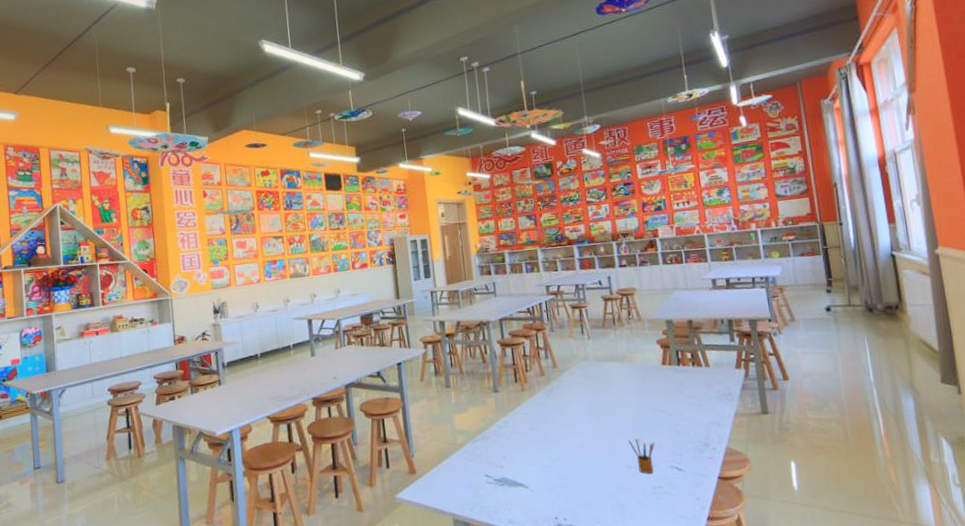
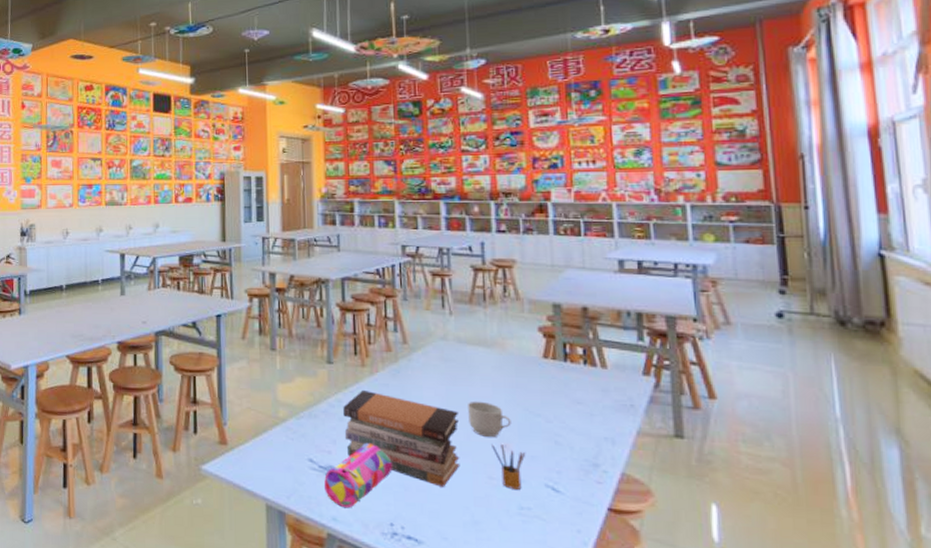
pencil case: none [499,454,553,511] -> present [324,443,392,509]
book stack: none [510,410,606,481] -> present [343,389,460,487]
mug: none [608,406,642,435] -> present [468,401,511,437]

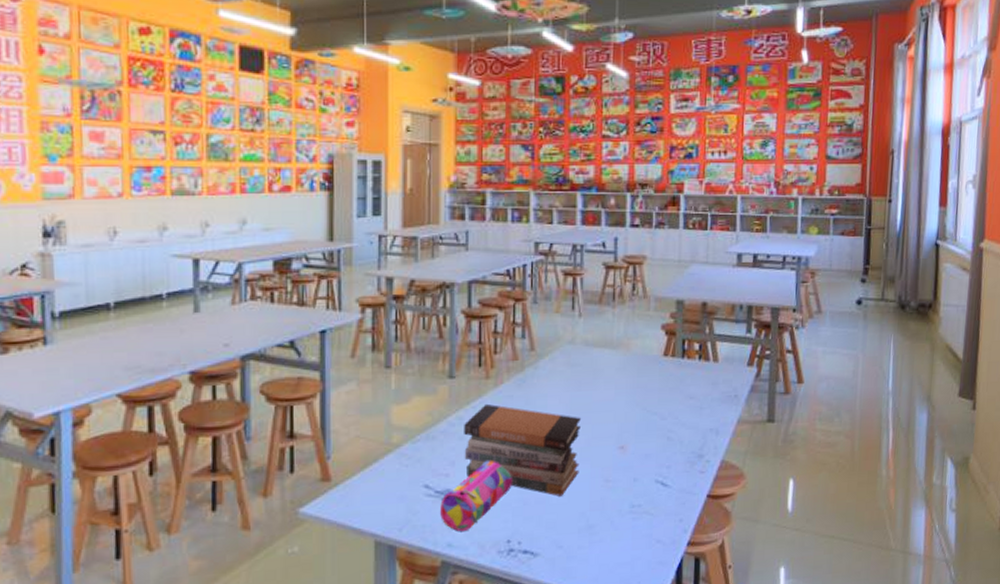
mug: present [468,401,511,437] -> none [590,404,630,440]
pencil box: present [492,444,526,490] -> none [610,446,641,489]

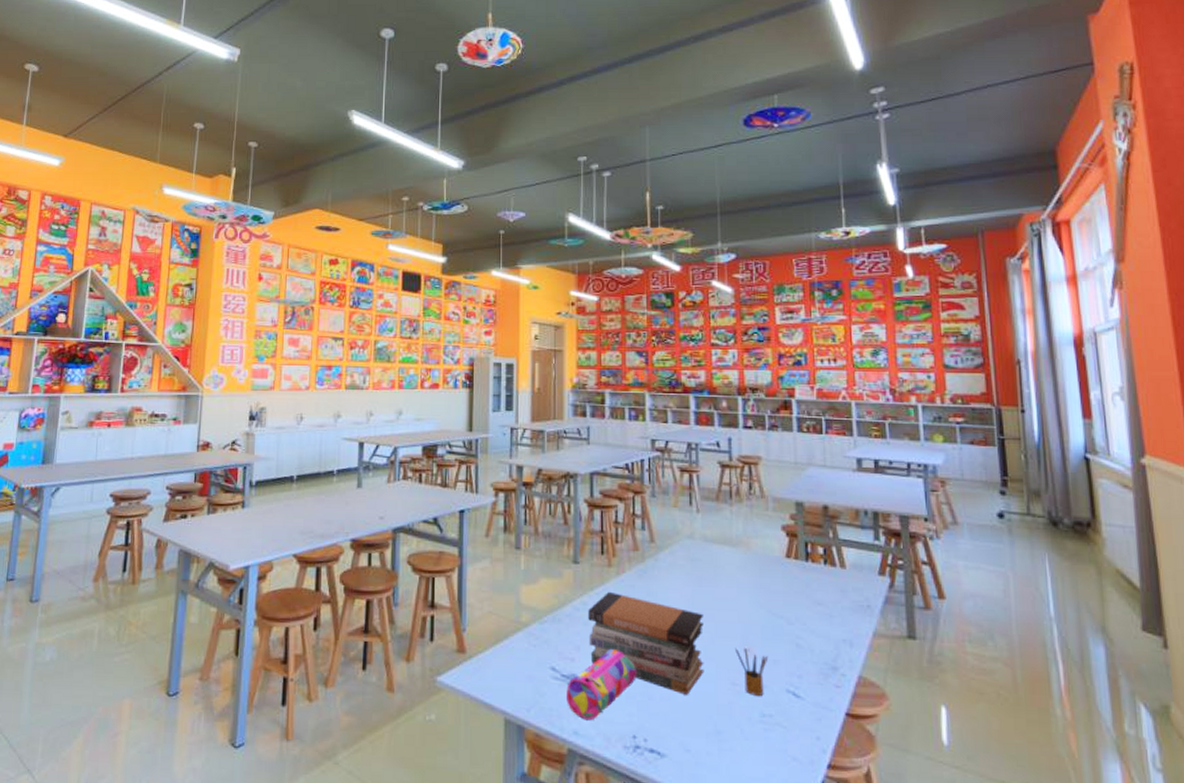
pencil box: none [610,446,641,489] -> present [735,648,769,696]

